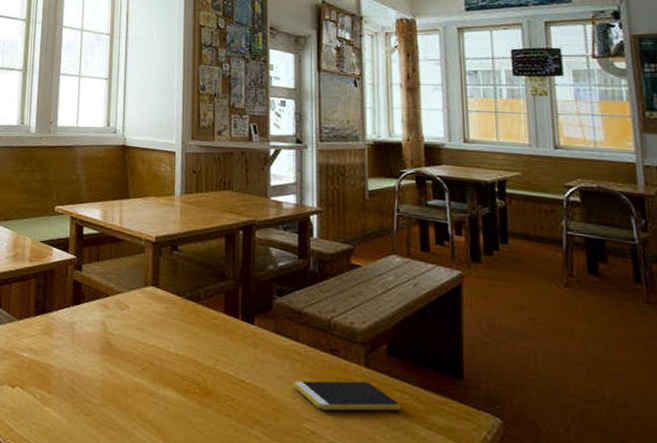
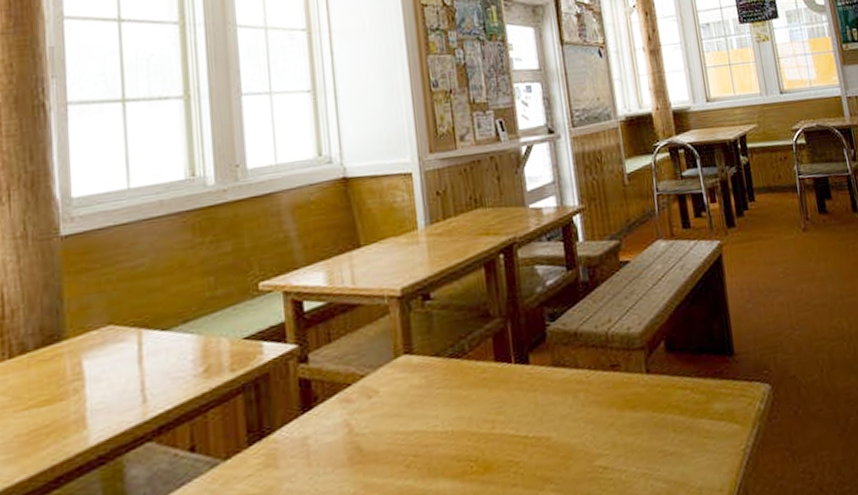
smartphone: present [293,381,400,411] -> none [579,389,684,439]

